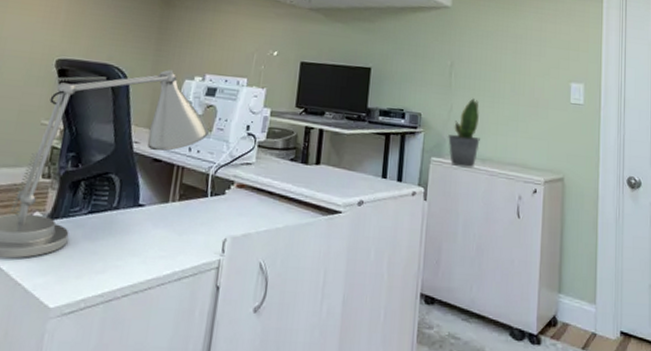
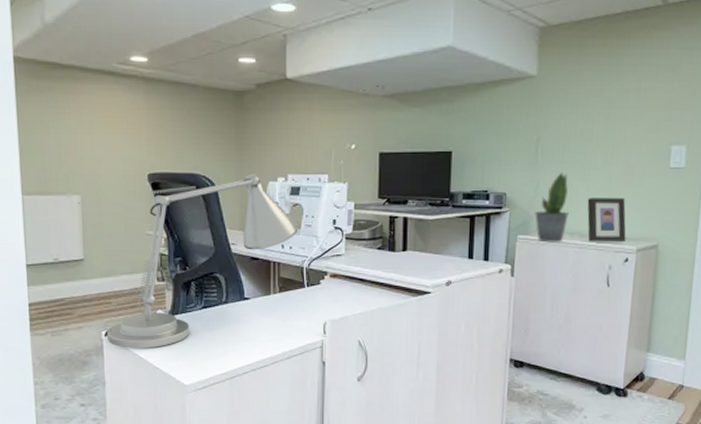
picture frame: none [497,125,534,173] -> present [587,198,626,243]

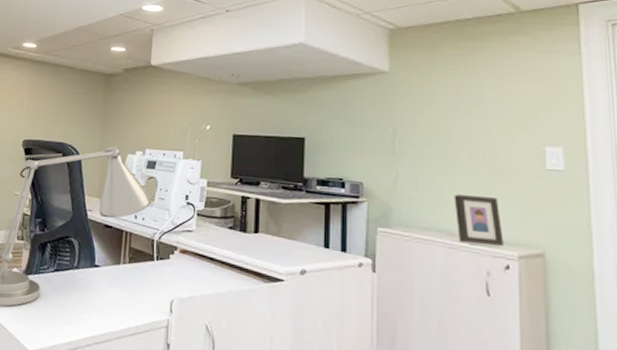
potted plant: present [535,173,569,243] -> none [396,166,434,240]

